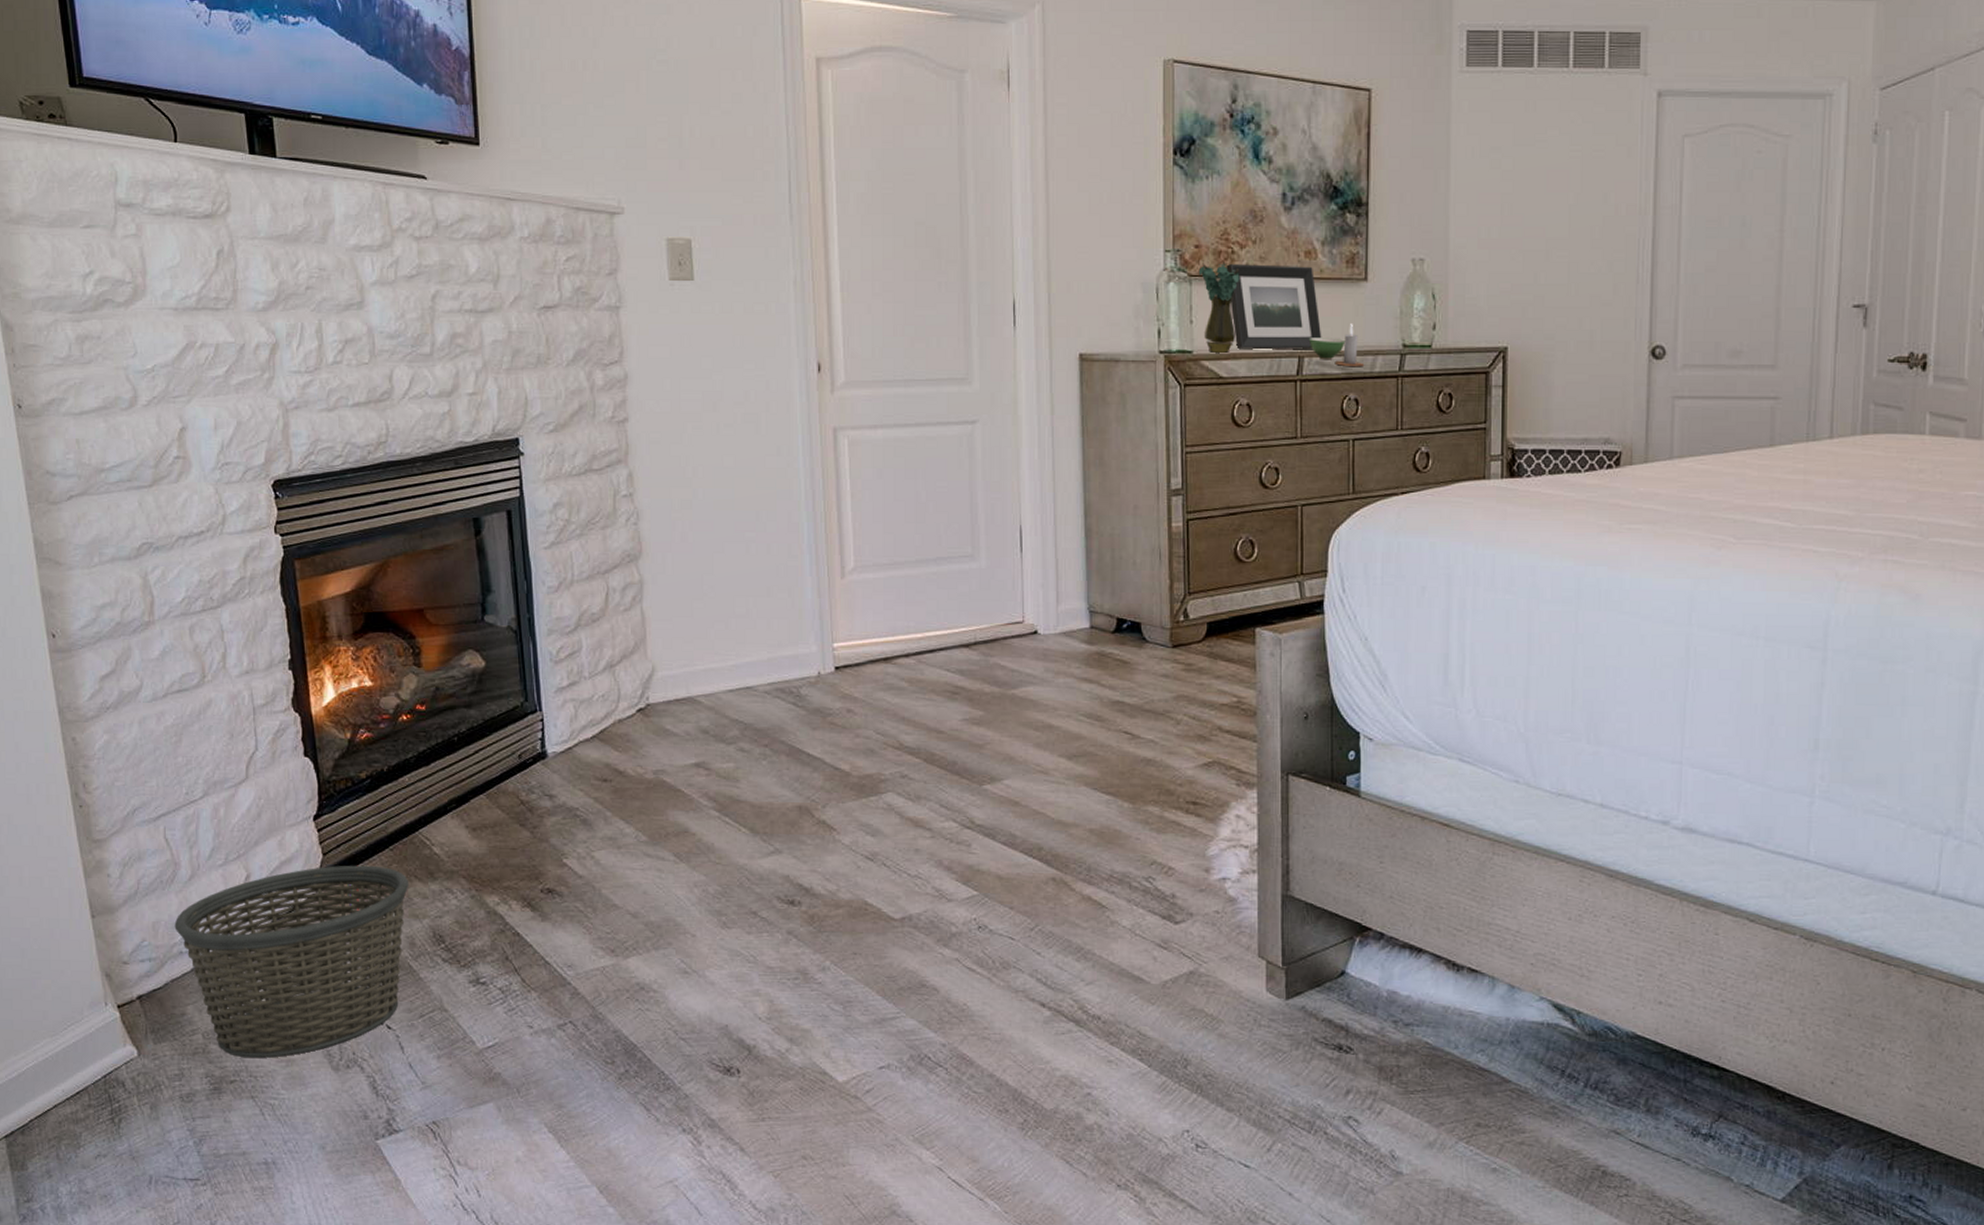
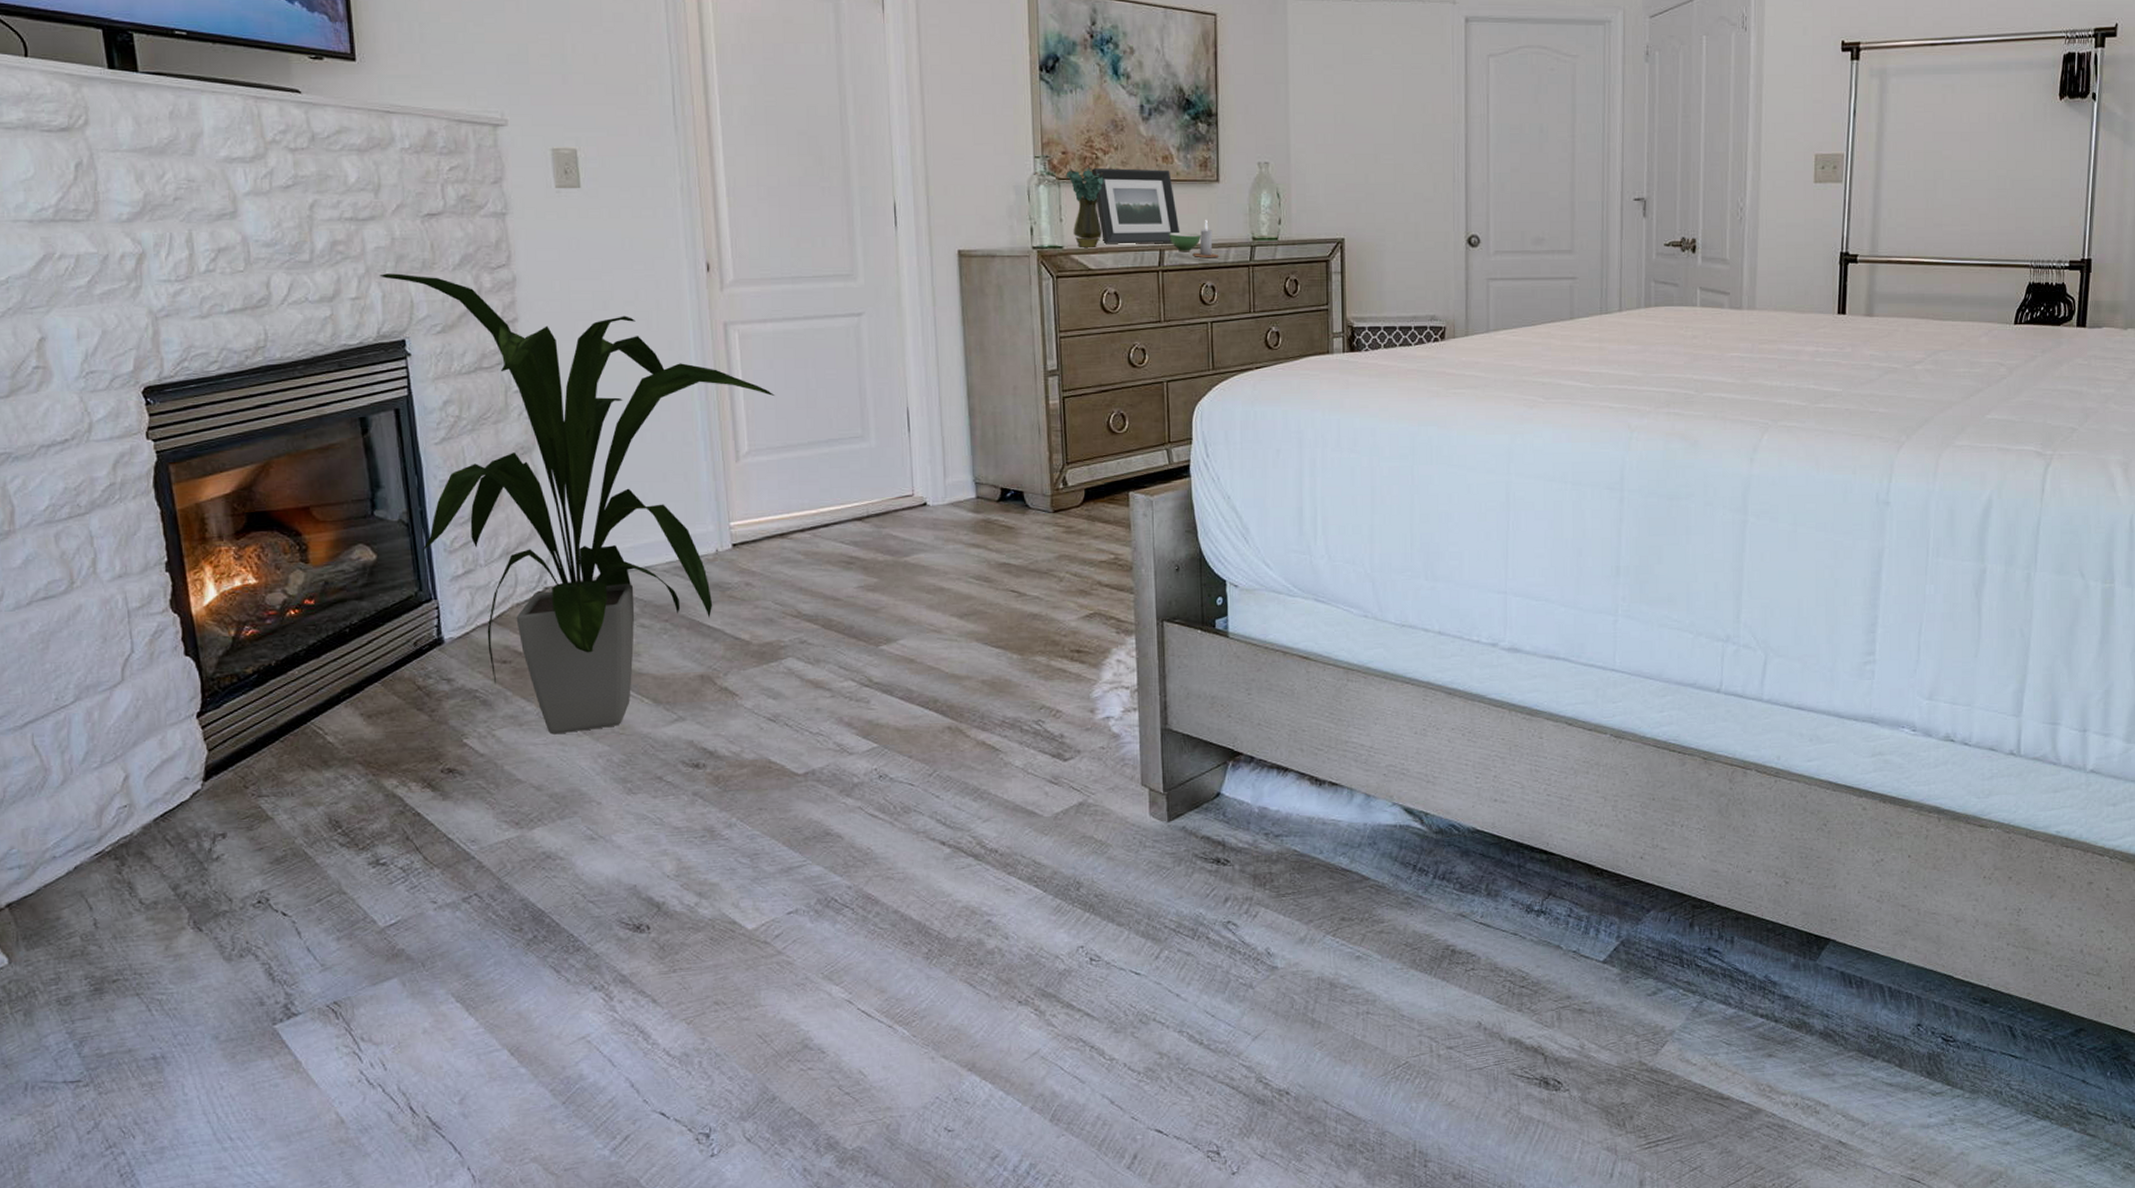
basket: present [174,865,409,1058] -> none [46,758,302,956]
house plant: none [496,368,883,860] -> present [379,273,775,735]

